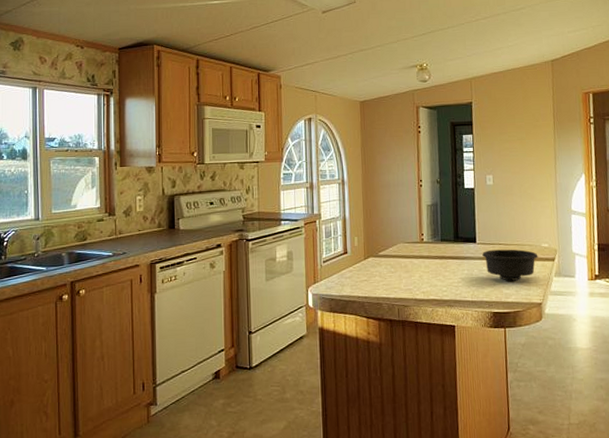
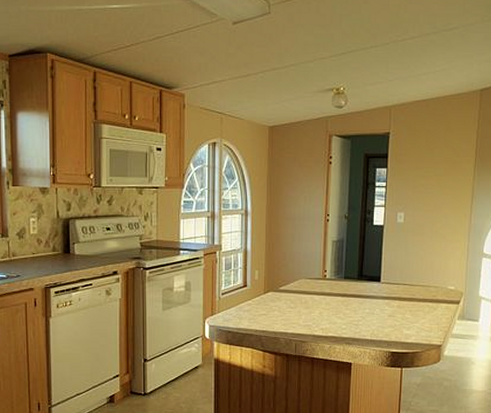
bowl: present [482,249,538,281] -> none [385,290,443,322]

